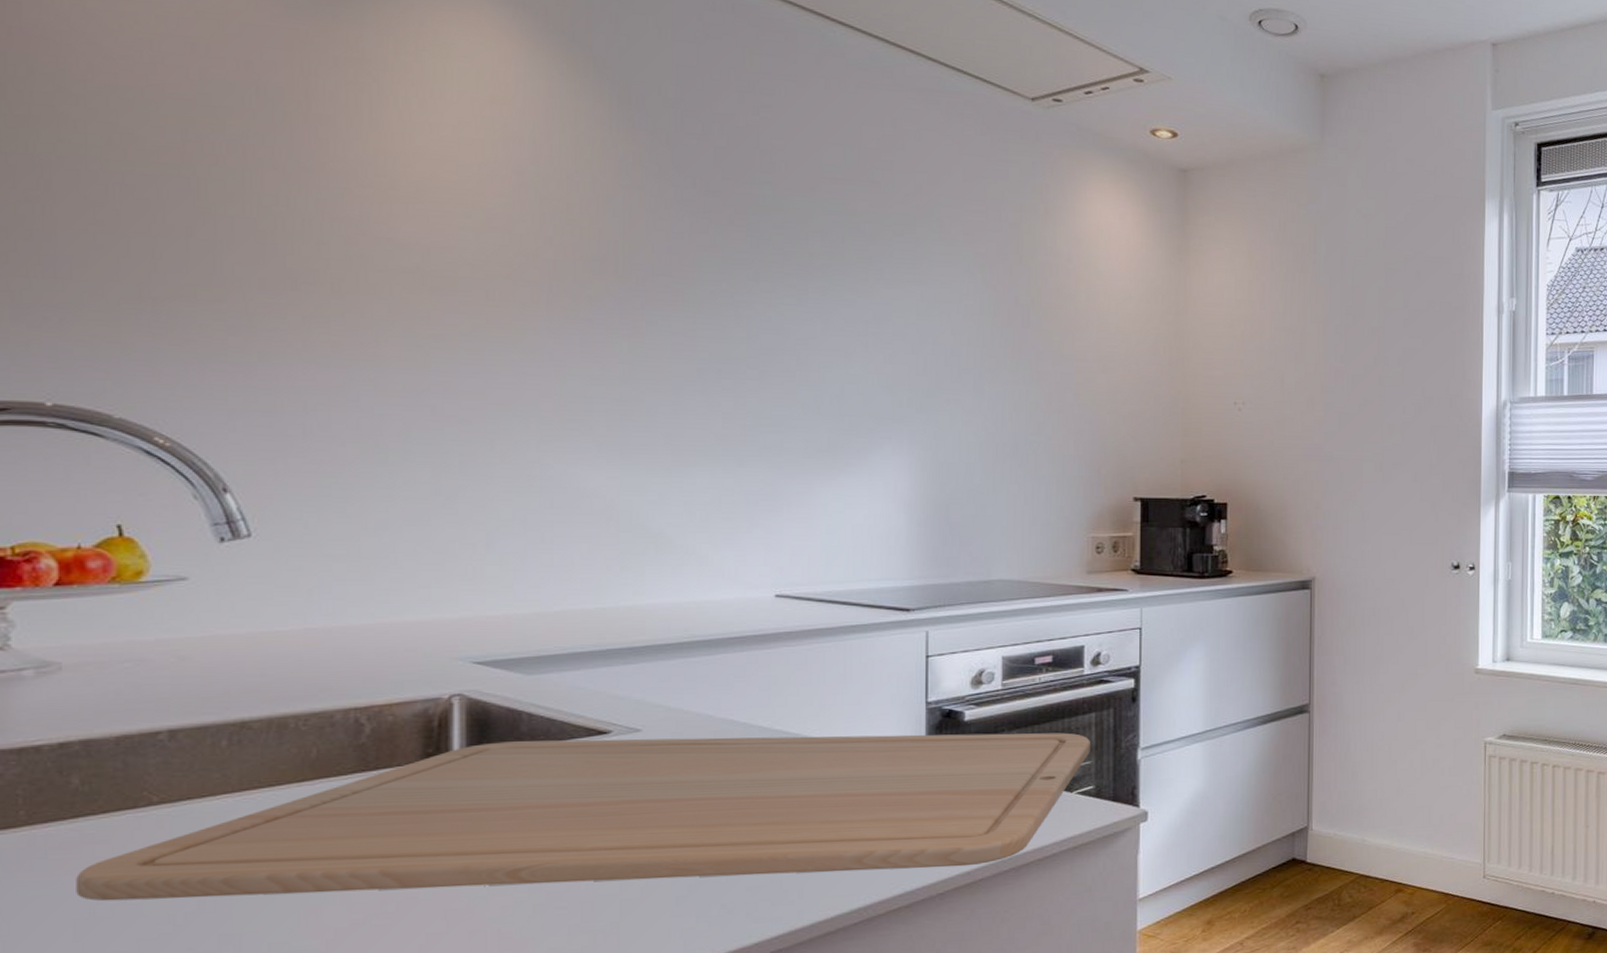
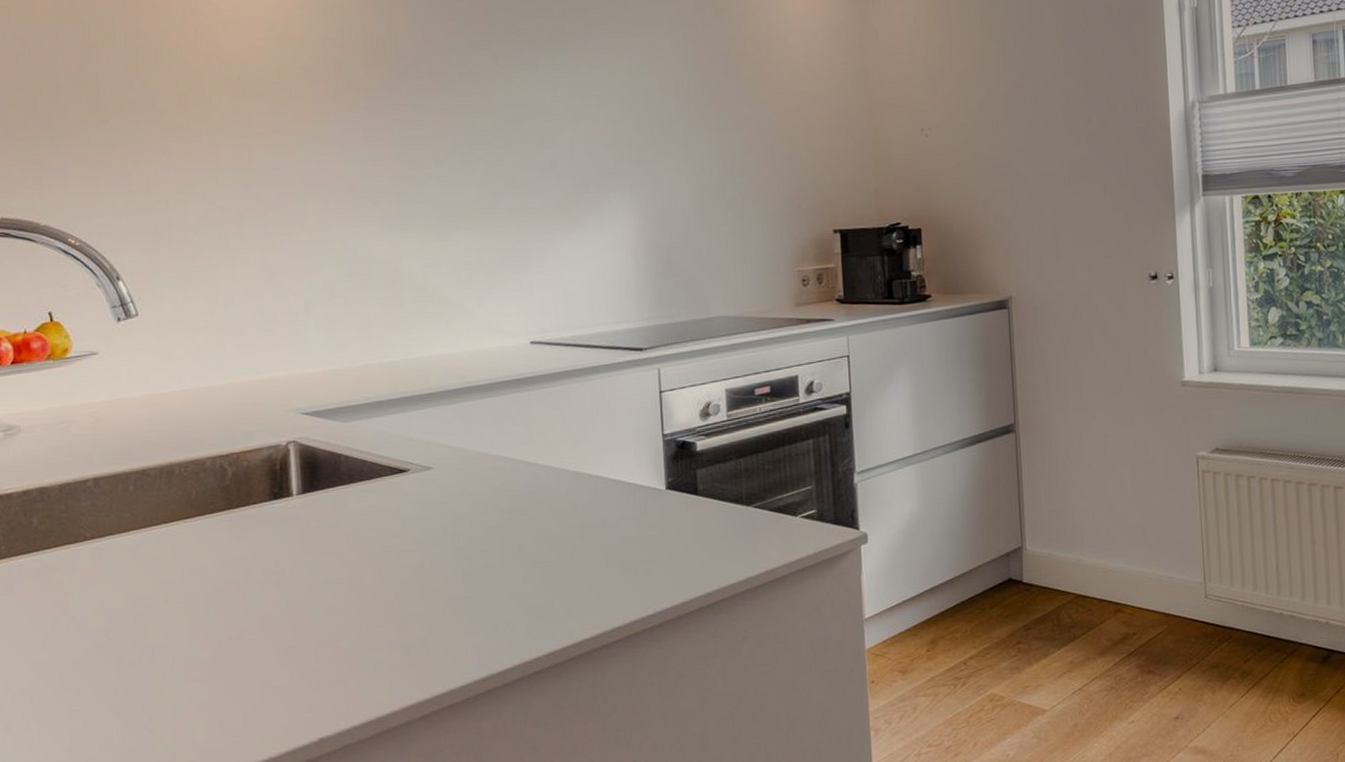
chopping board: present [76,732,1090,901] -> none [41,459,810,619]

